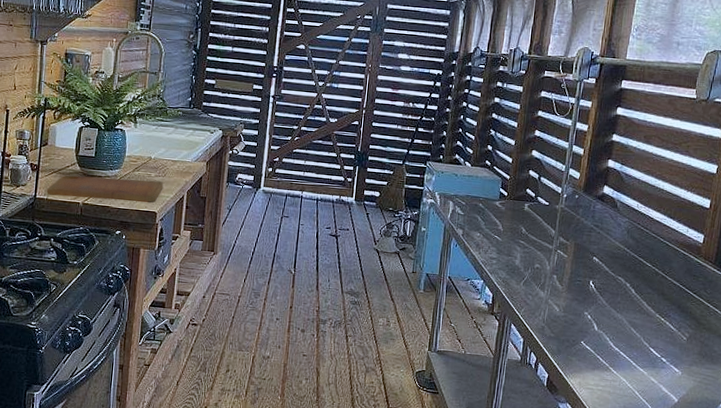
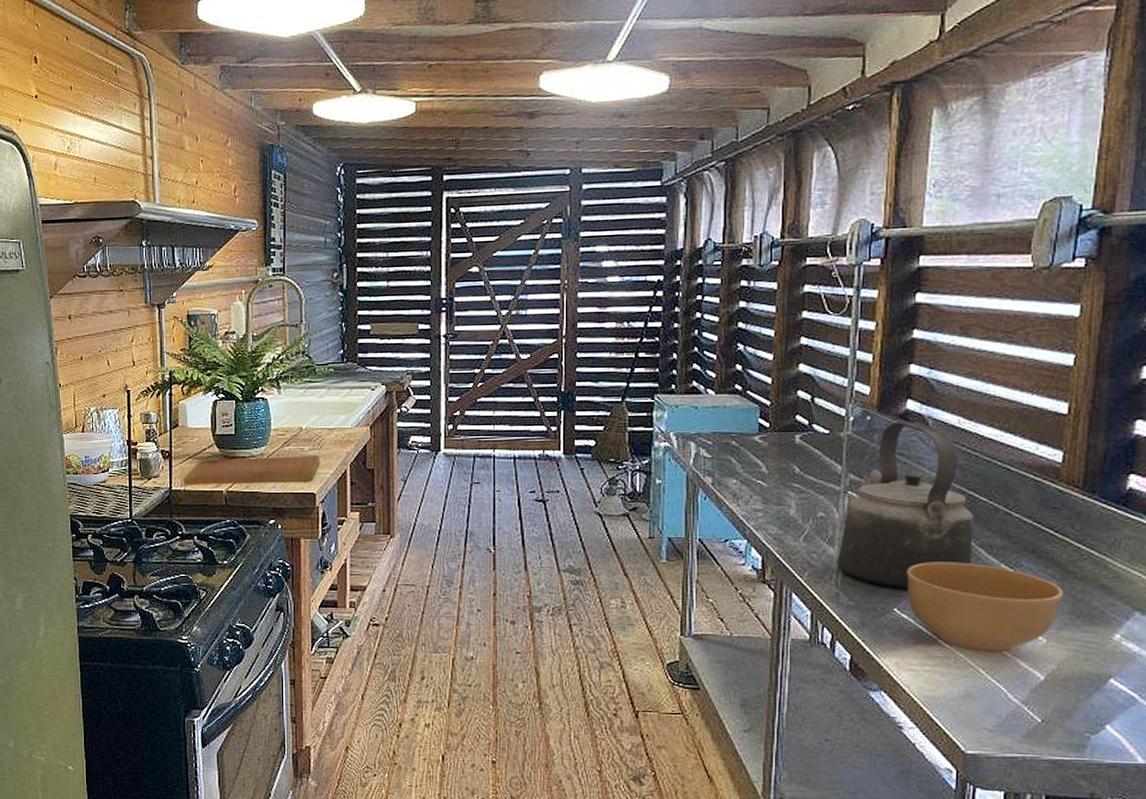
kettle: none [545,201,641,329] -> present [837,421,973,590]
bowl: none [591,308,696,380] -> present [906,562,1064,653]

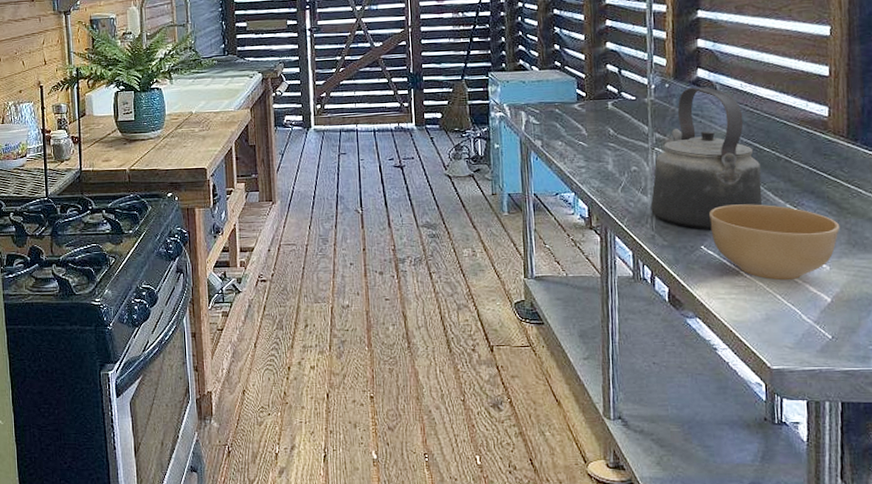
cutting board: present [183,456,320,485] -> none [91,136,209,166]

